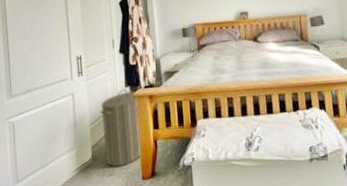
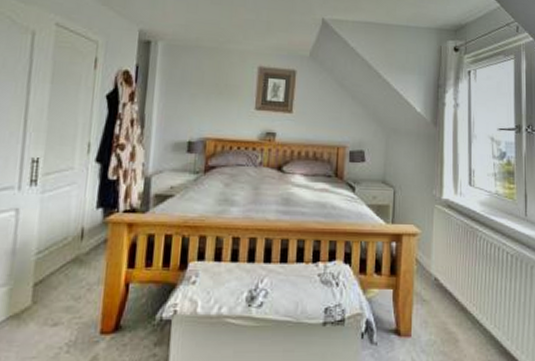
laundry hamper: present [100,89,143,167] -> none [51,210,111,315]

